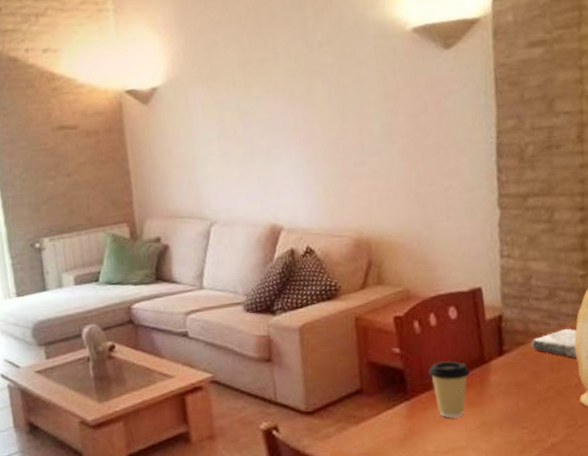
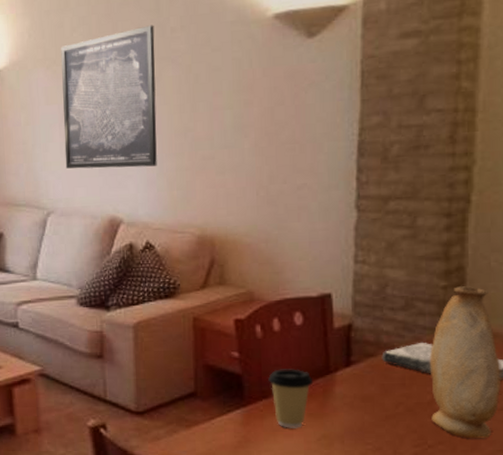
wall art: none [215,40,313,180] -> present [61,25,157,169]

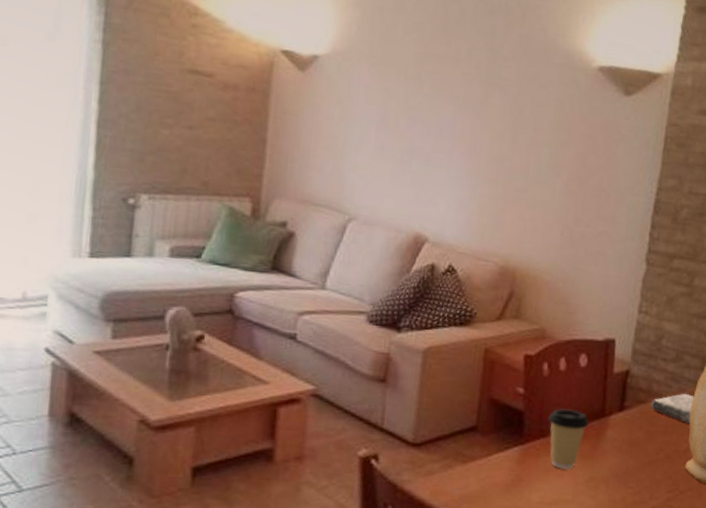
wall art: present [61,25,157,169] -> none [376,47,487,189]

